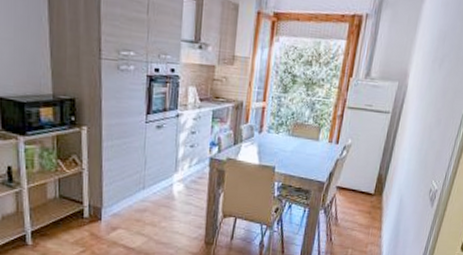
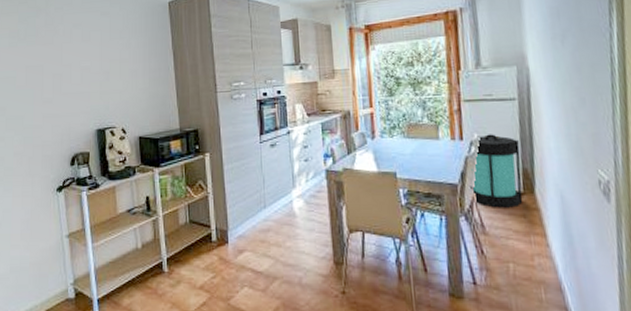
lantern: none [334,141,382,206] -> present [470,134,523,208]

